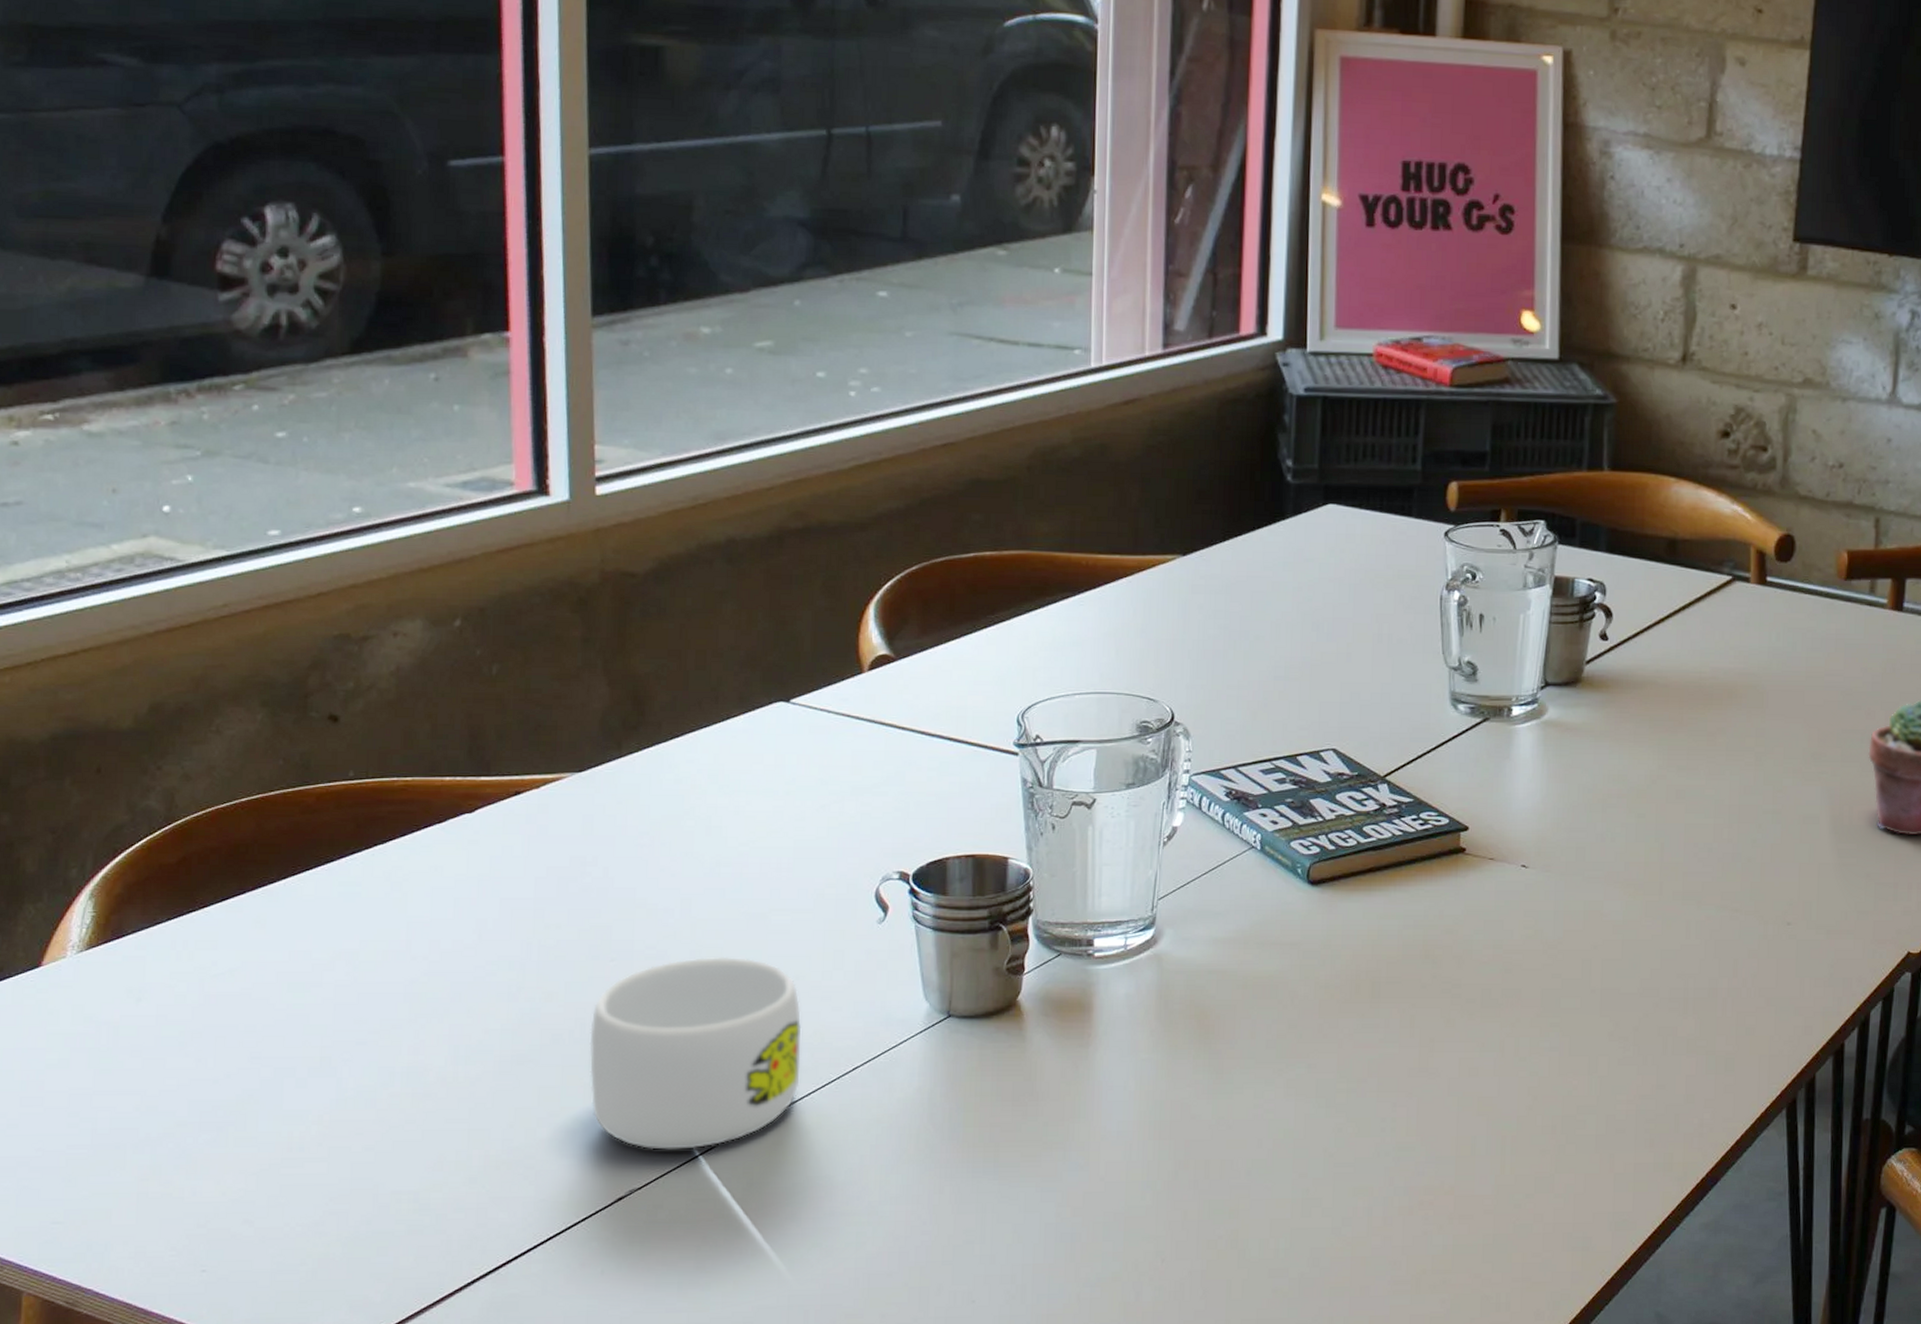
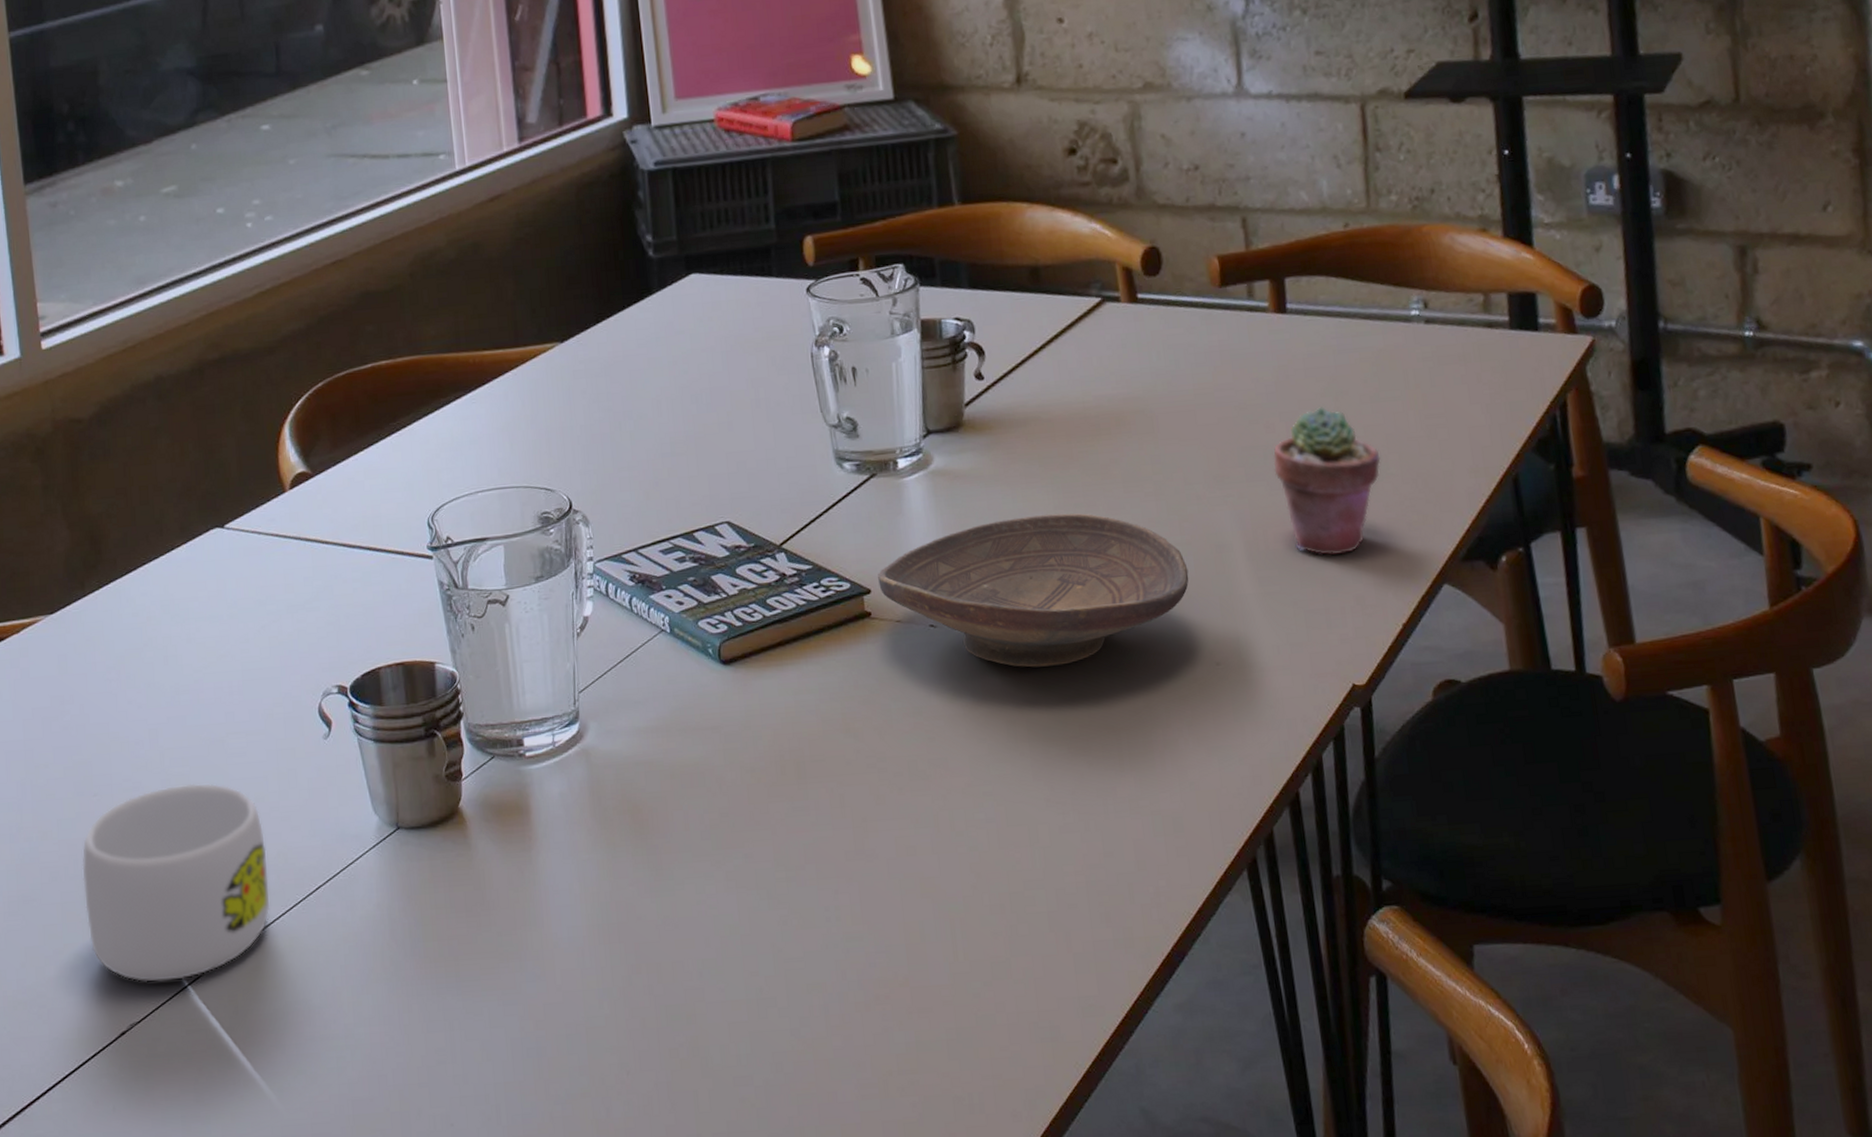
decorative bowl: none [1477,773,1775,913] -> present [878,513,1189,667]

